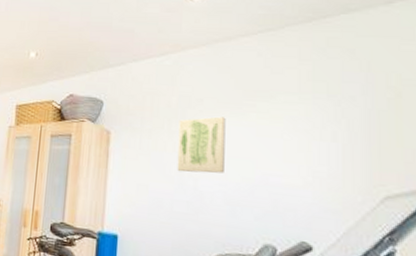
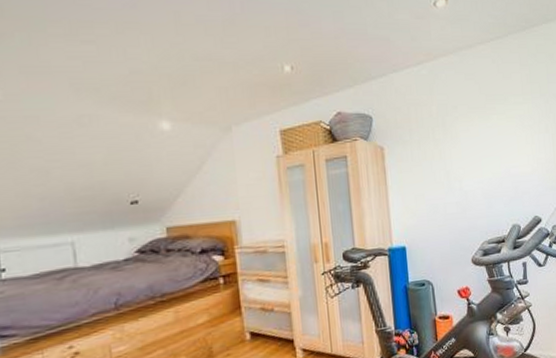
wall art: present [177,116,226,174] -> none [441,121,480,177]

